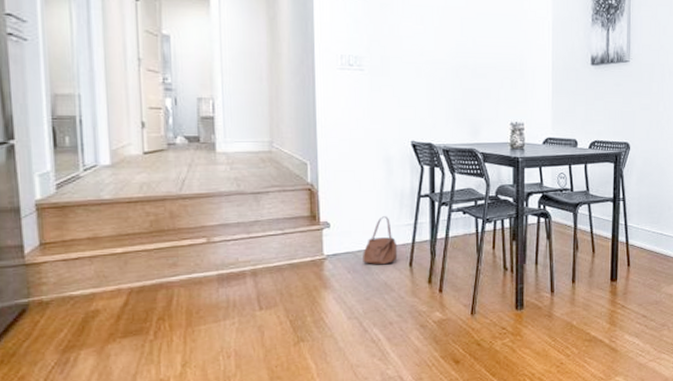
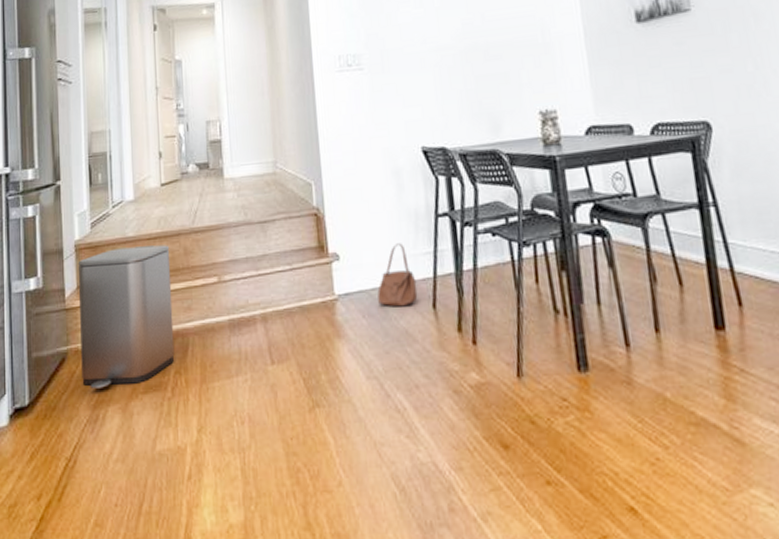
pedal bin: none [40,208,158,335] -> present [77,245,175,388]

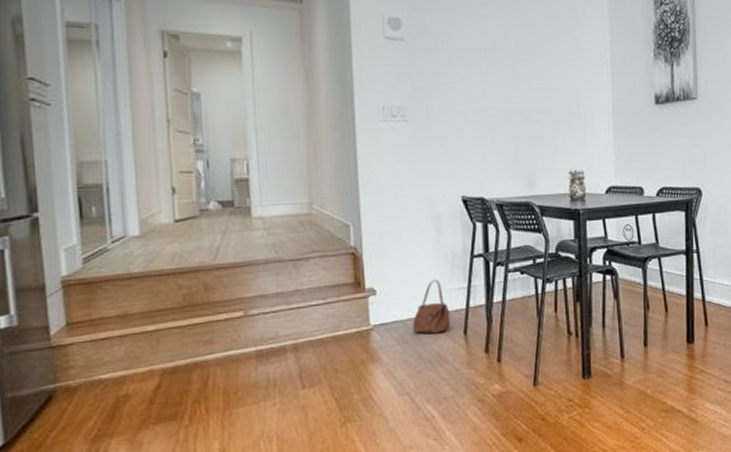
pedal bin: present [77,245,175,388] -> none [66,281,193,424]

